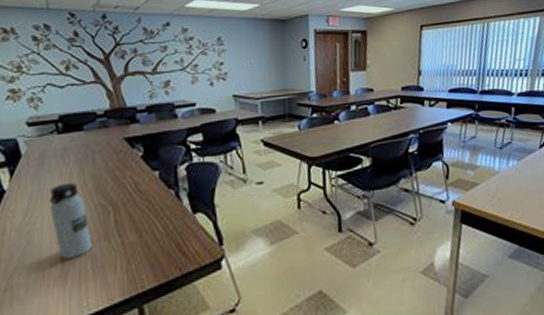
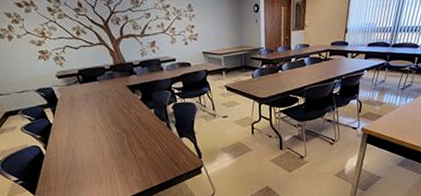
water bottle: present [49,182,92,259] -> none [81,117,116,167]

